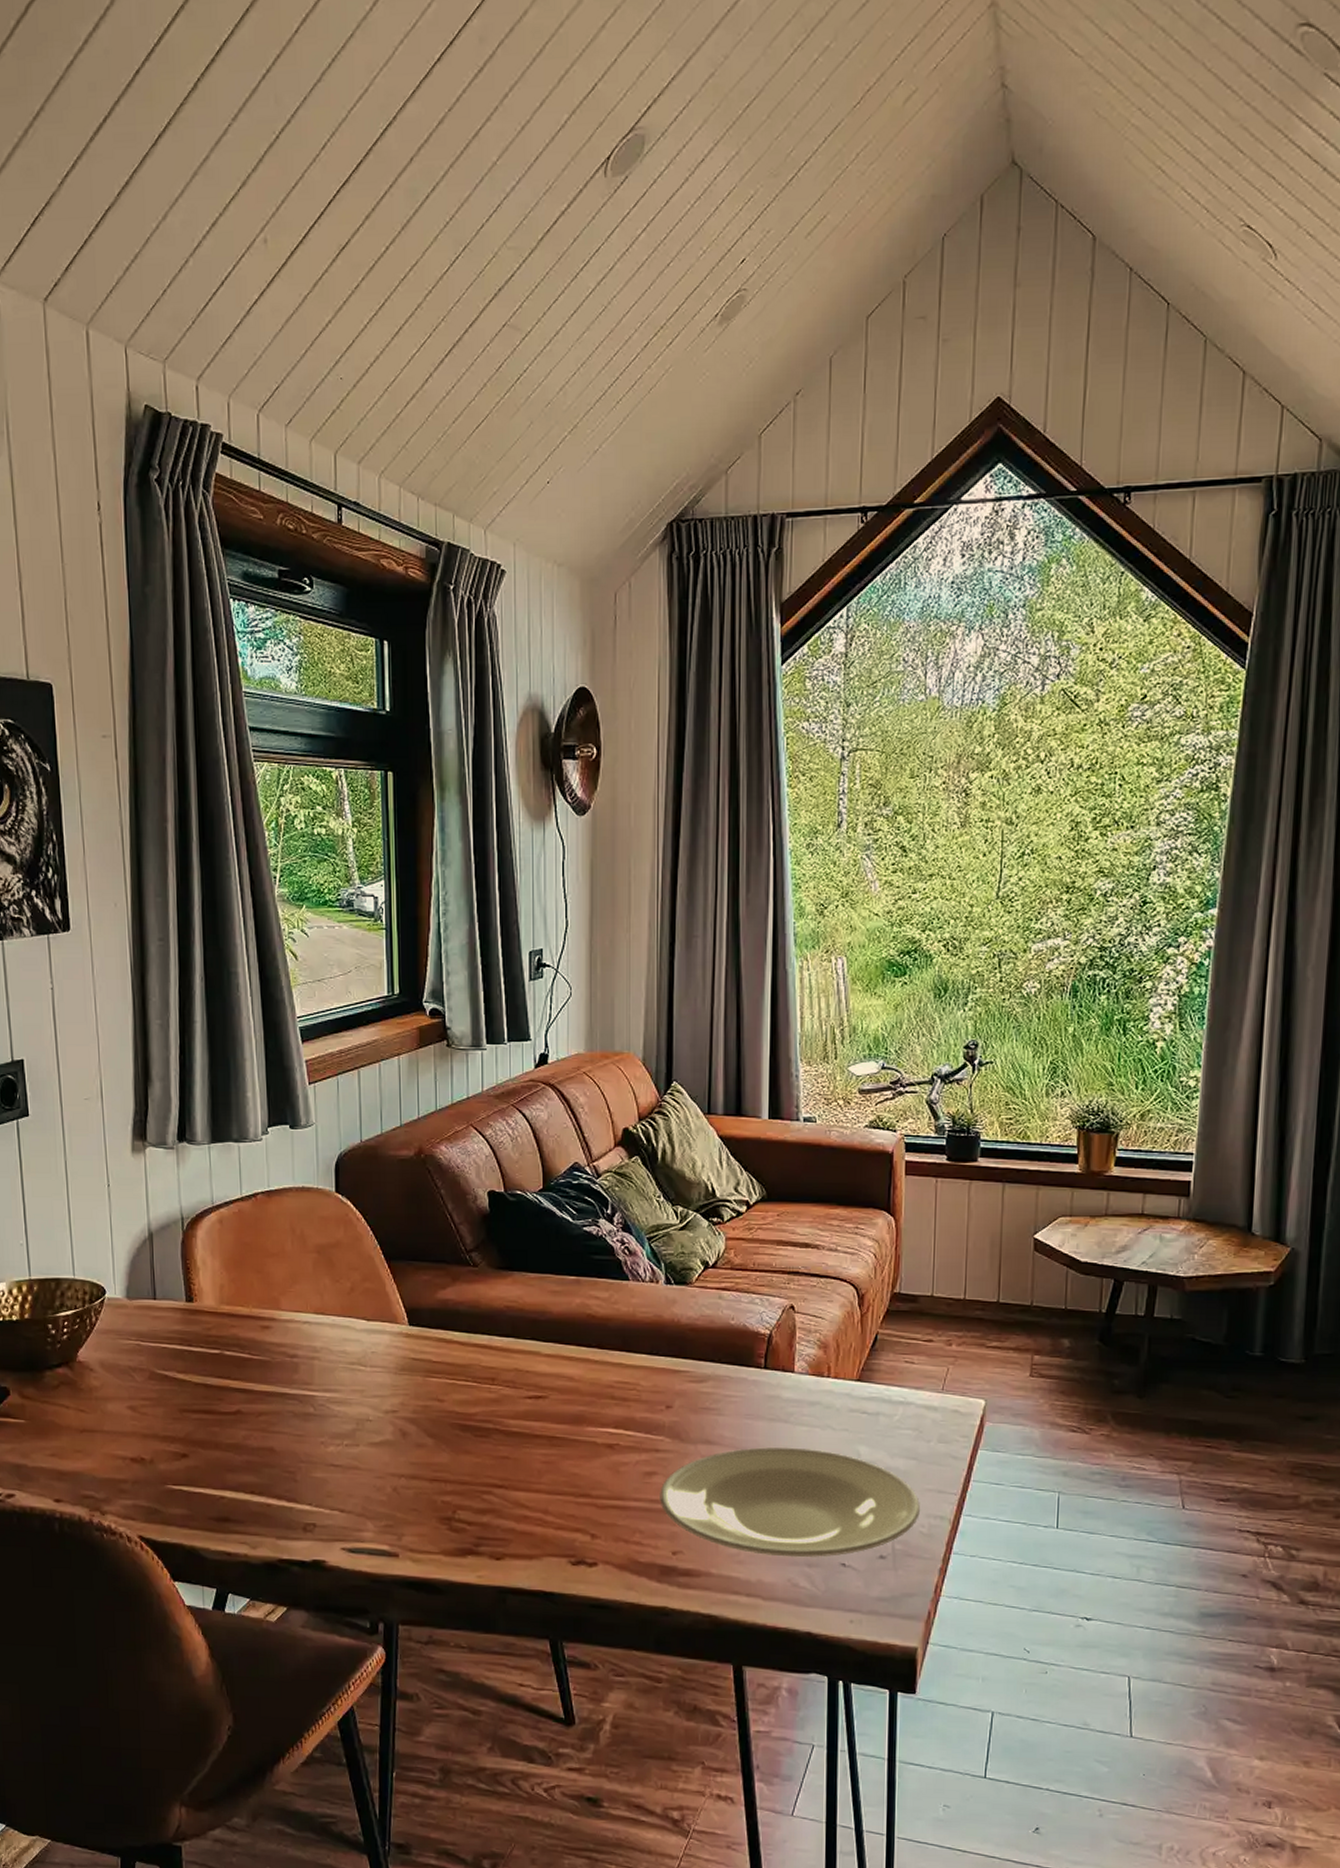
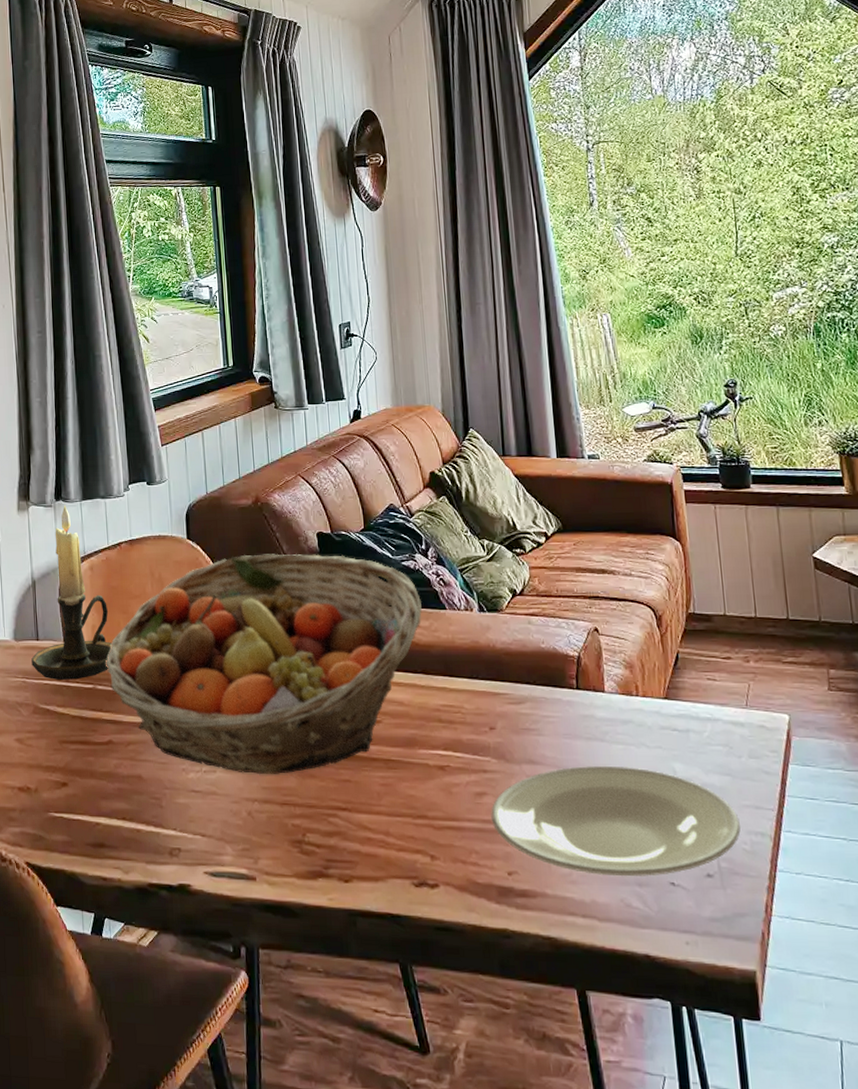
candle holder: none [147,1147,243,1344] -> present [31,505,112,680]
fruit basket: none [234,1212,602,1449] -> present [105,554,422,774]

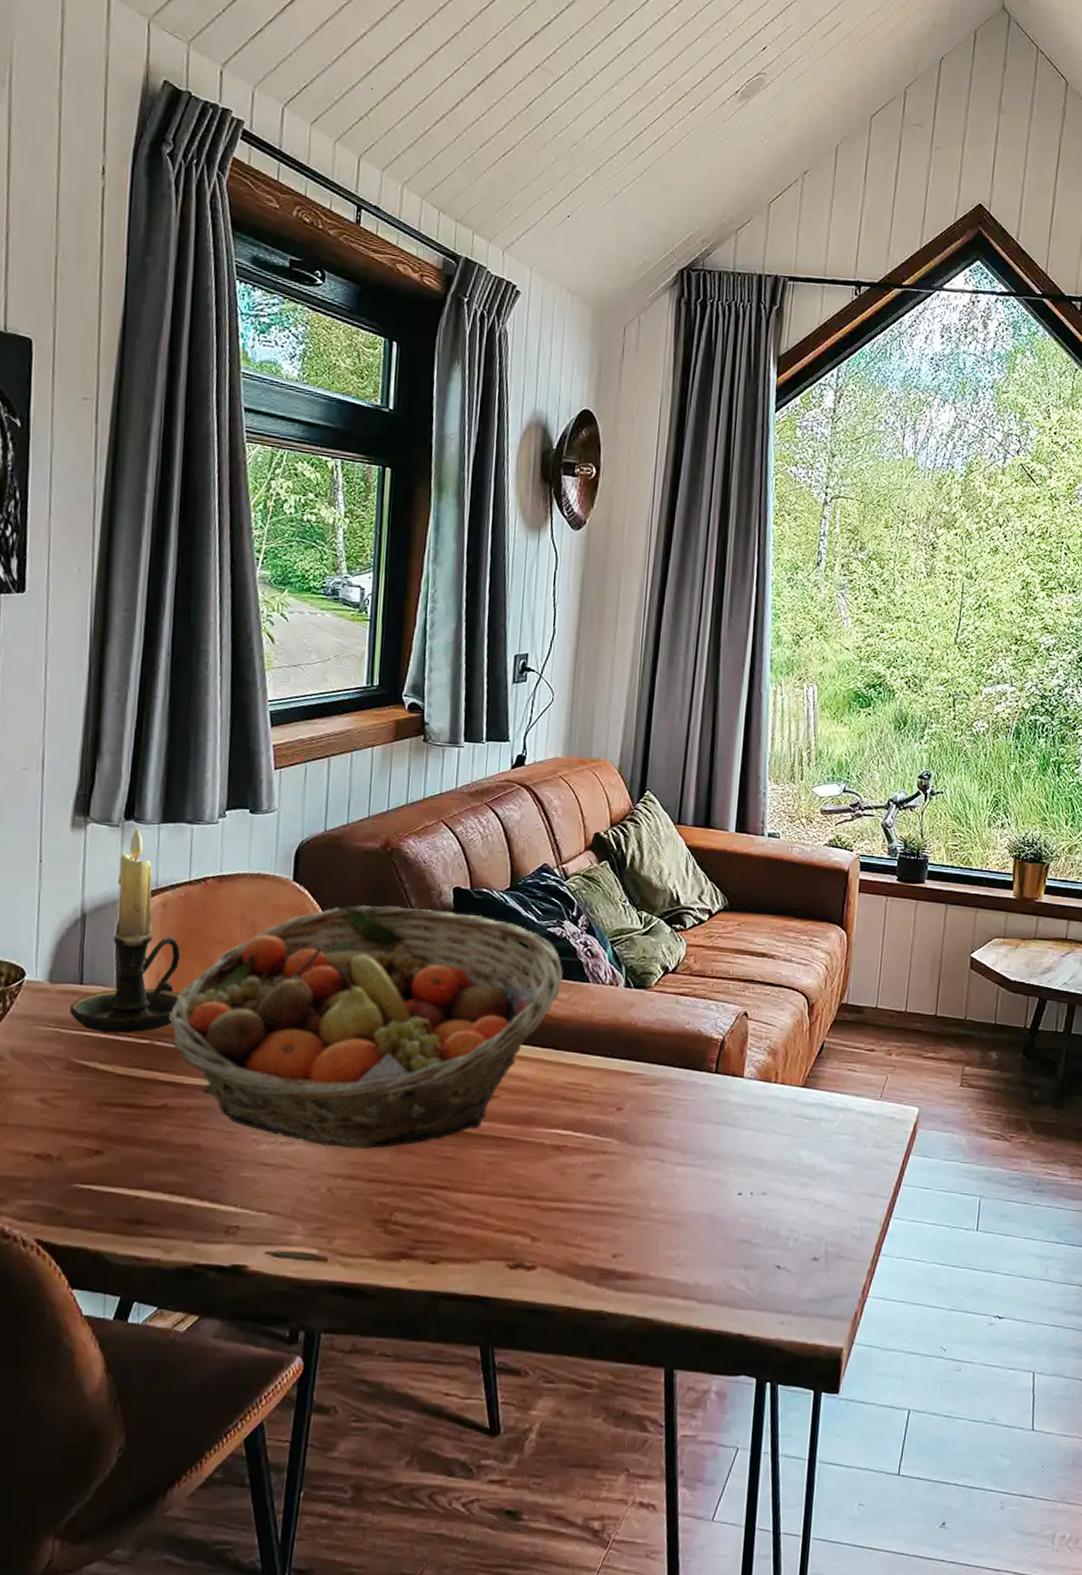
plate: present [491,765,741,877] -> none [603,1150,854,1260]

